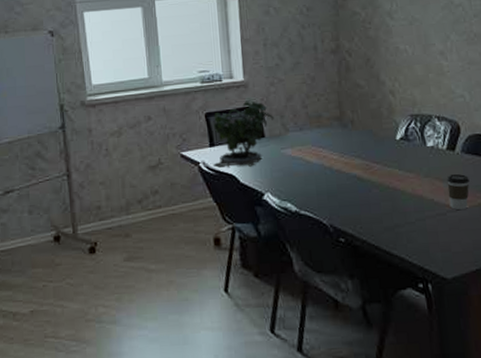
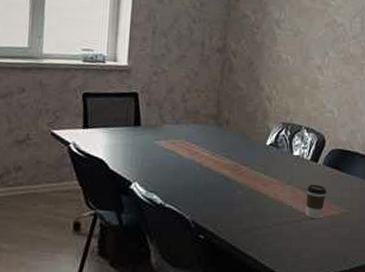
potted plant: present [212,100,274,167] -> none [83,84,153,154]

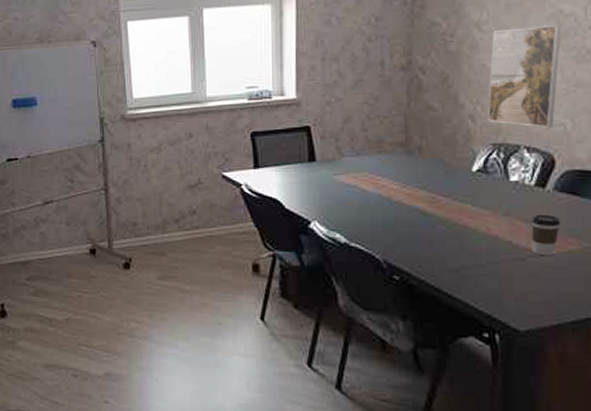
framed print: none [279,29,335,113] -> present [487,25,562,128]

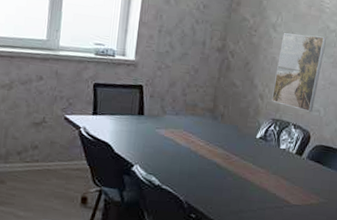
coffee cup: present [531,214,560,256] -> none [287,175,308,207]

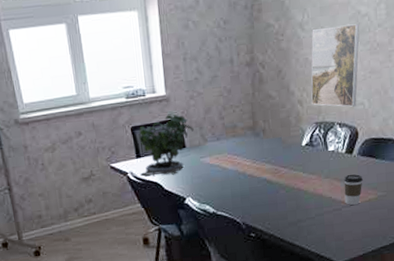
potted plant: none [92,77,155,139] -> present [139,114,194,176]
coffee cup: none [287,175,308,207] -> present [343,174,363,206]

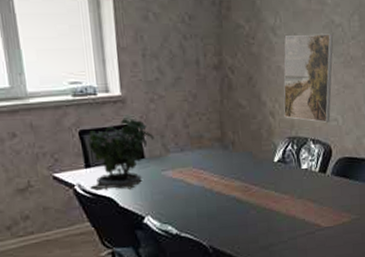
coffee cup: present [343,174,363,206] -> none [317,195,337,229]

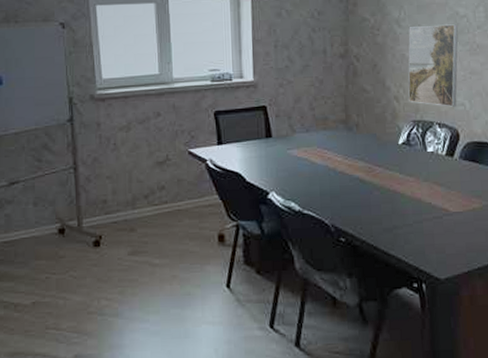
potted plant: present [88,117,154,190] -> none [219,100,282,166]

